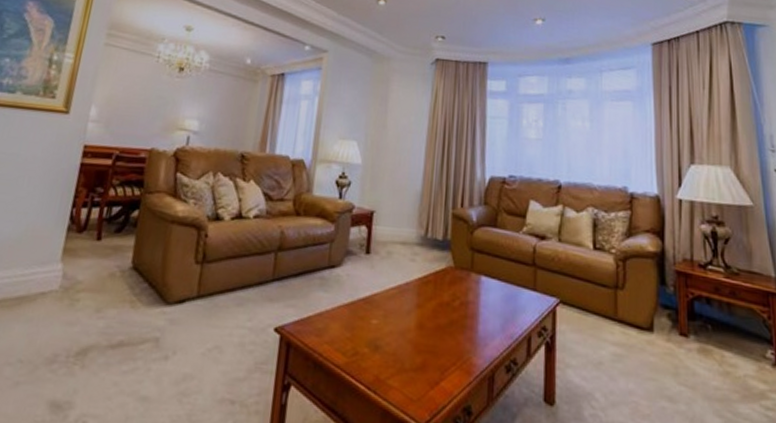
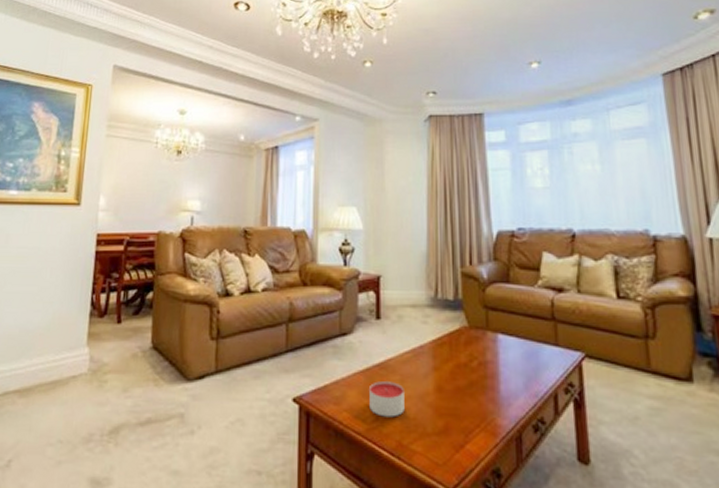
candle: none [351,315,387,352] -> present [369,381,405,417]

